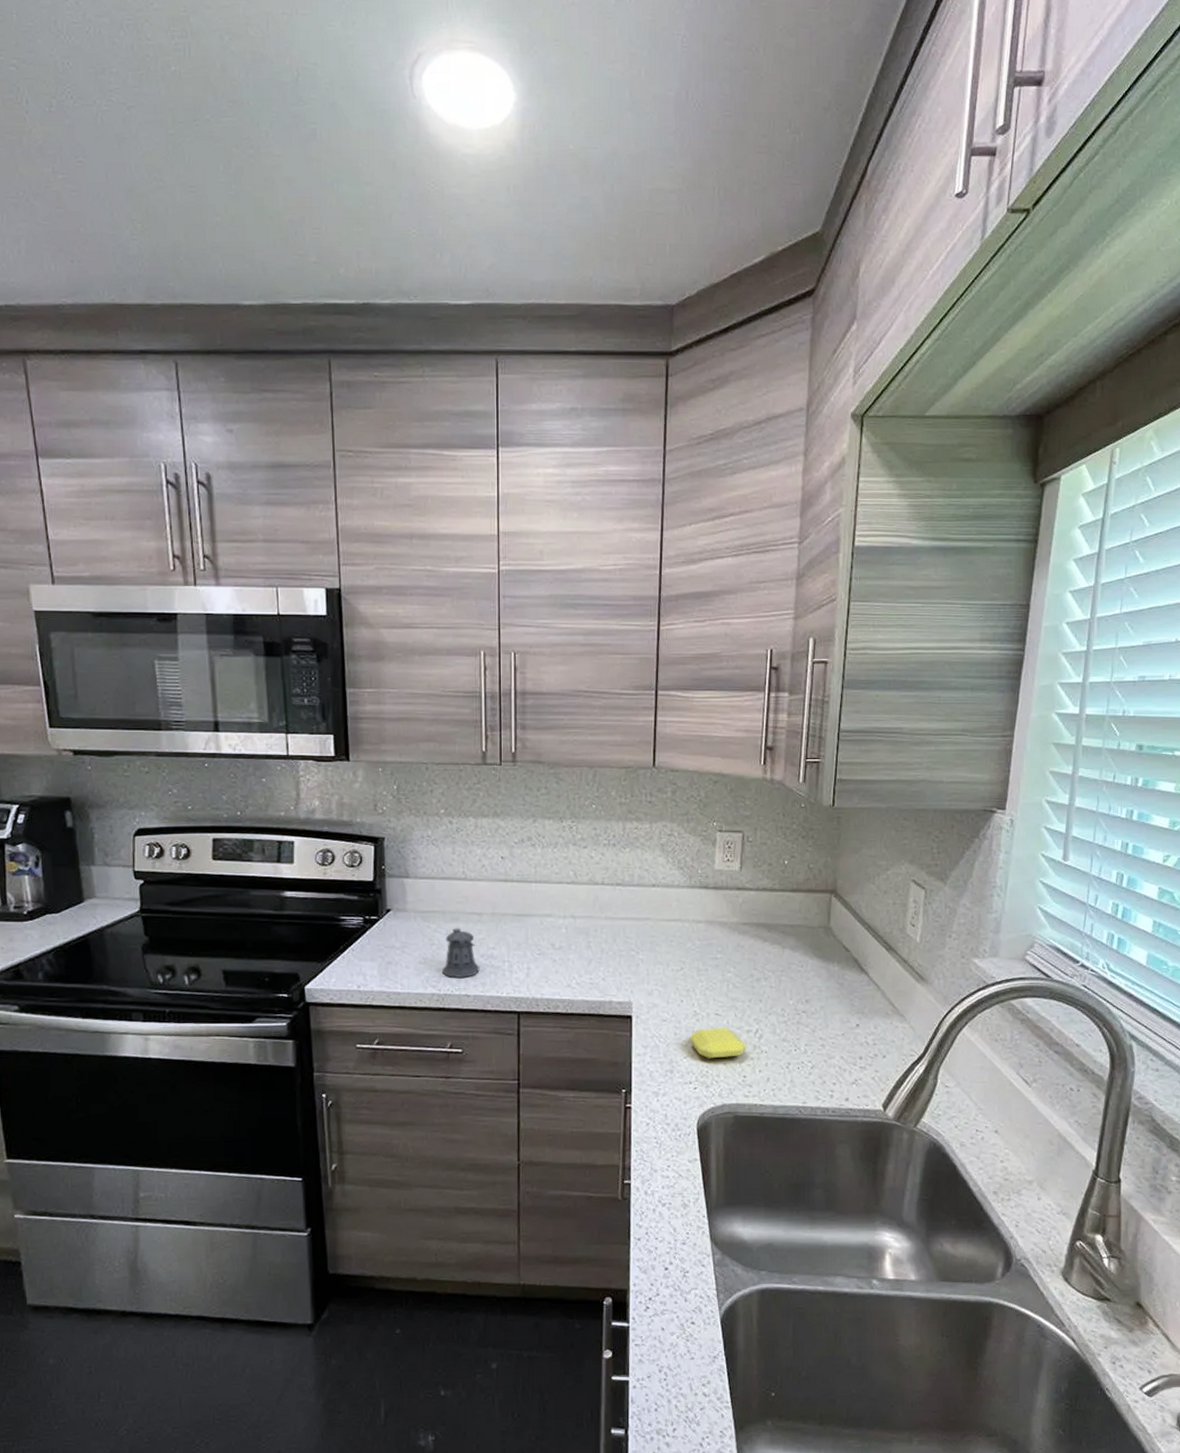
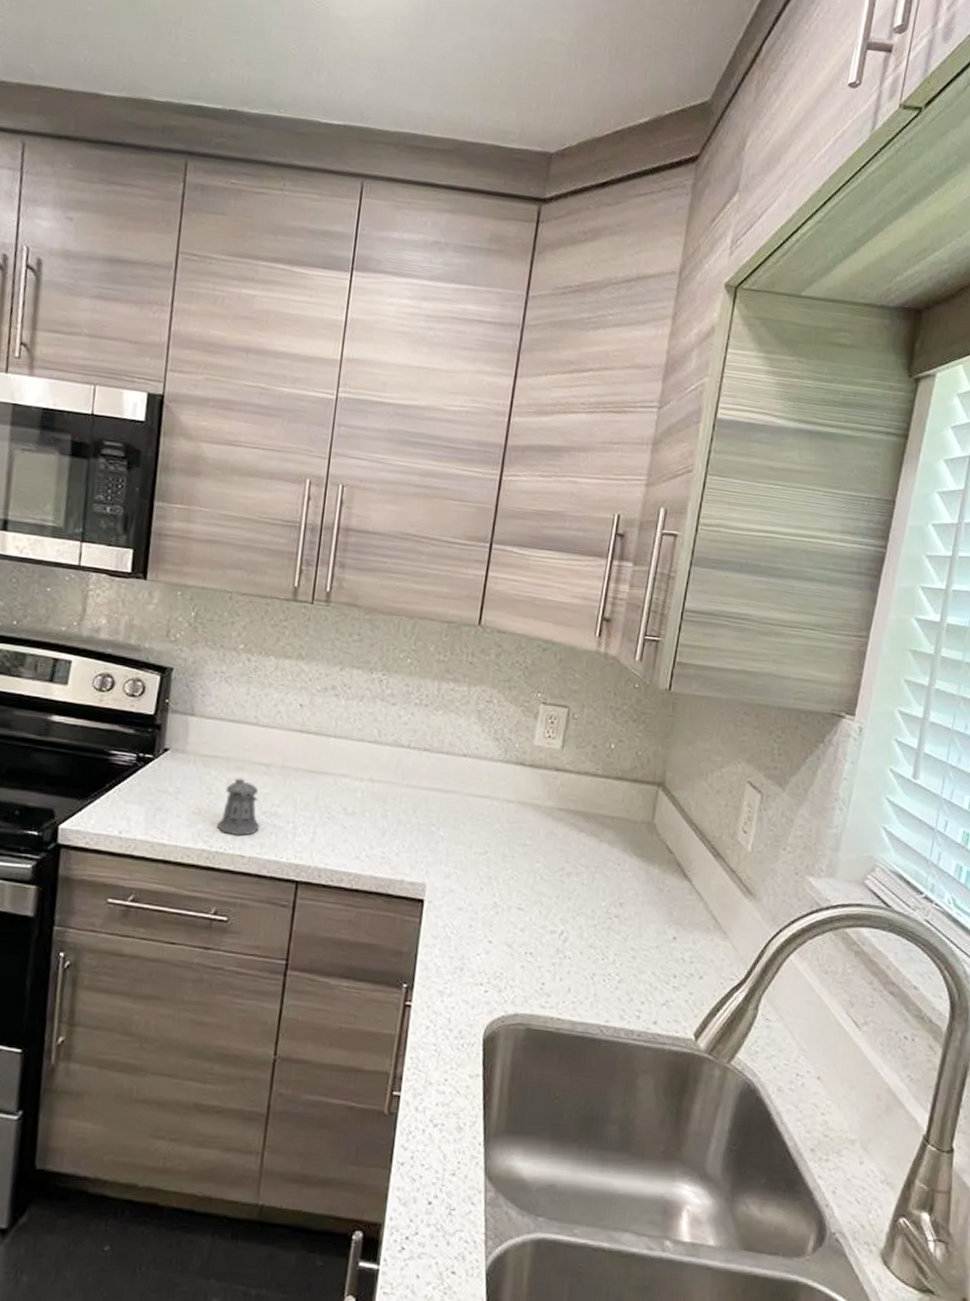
soap bar: present [689,1028,746,1059] -> none [485,923,548,960]

